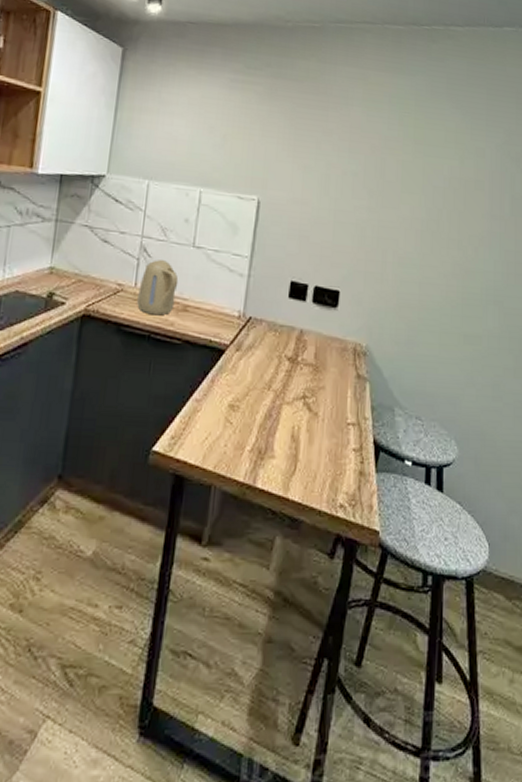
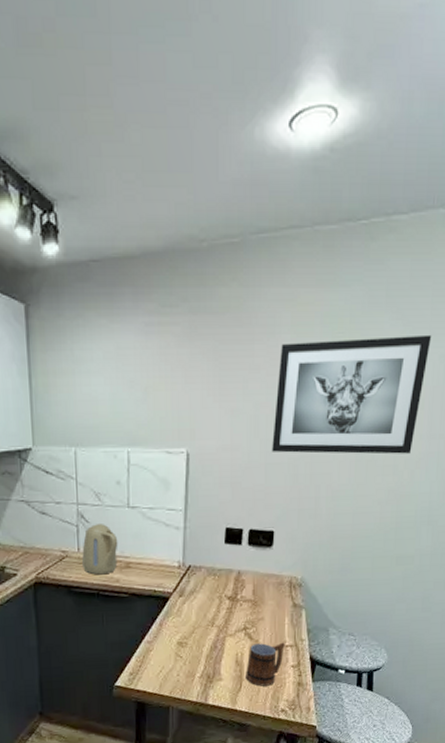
mug: none [301,417,347,472] -> present [246,642,285,687]
wall art: none [341,114,488,231] -> present [272,334,432,454]

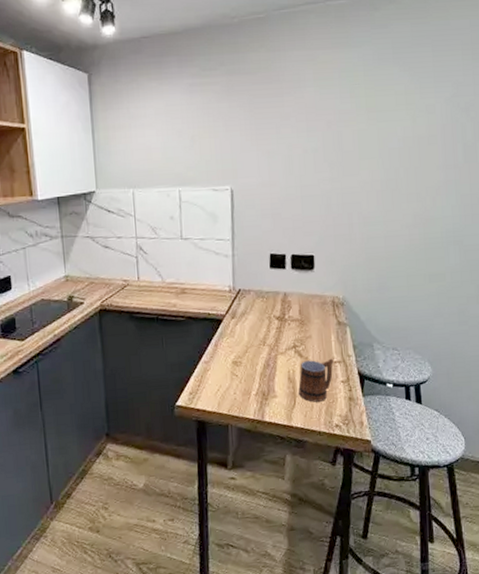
kettle: present [82,524,118,575] -> none [141,254,174,301]
wall art: present [272,334,432,454] -> none [305,82,437,187]

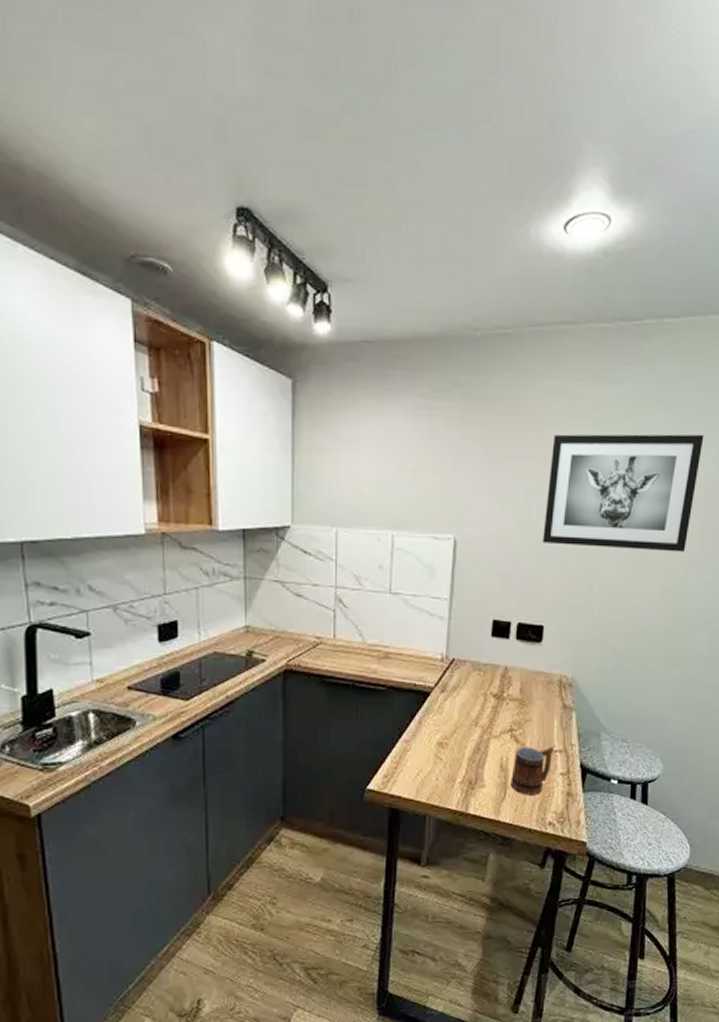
wall art: none [305,82,437,187] -> present [543,434,704,552]

